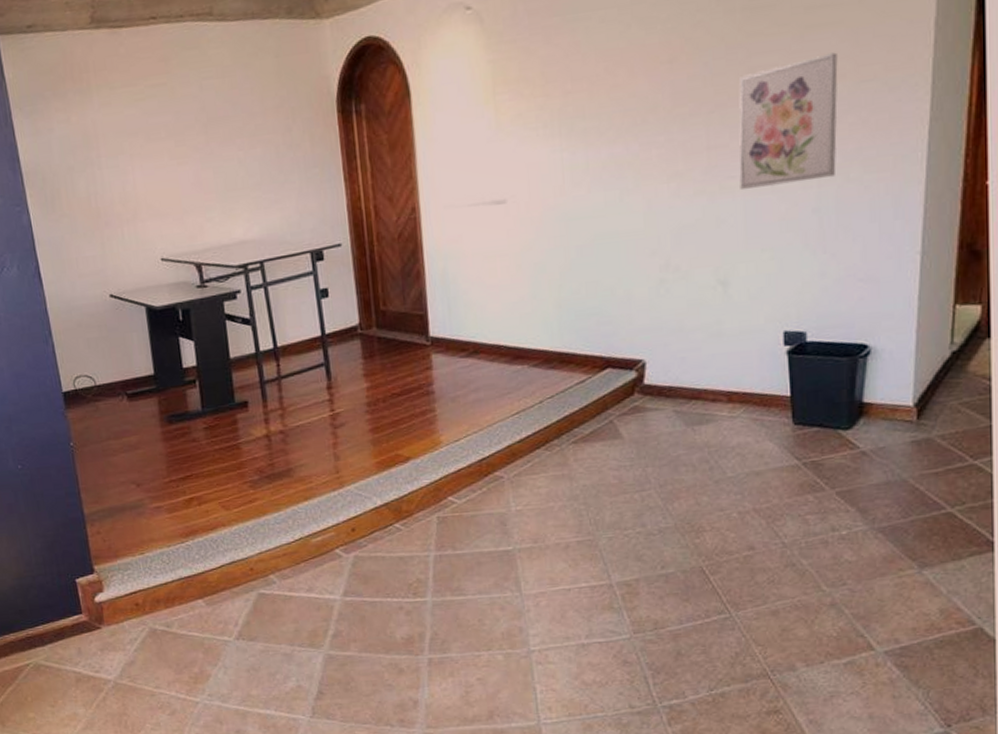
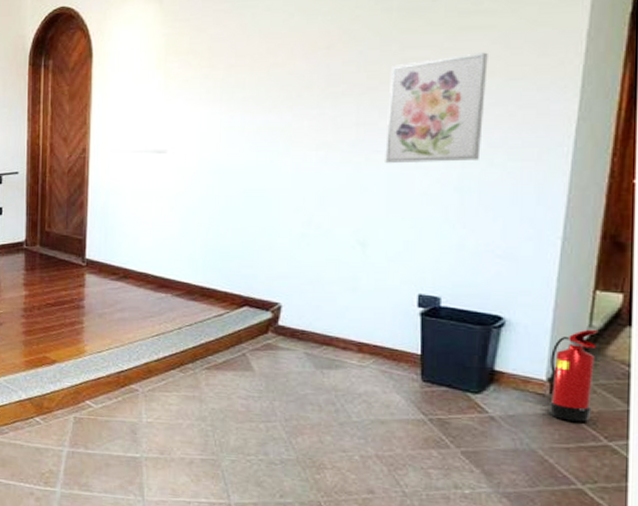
fire extinguisher: none [916,346,960,445] -> present [549,329,599,422]

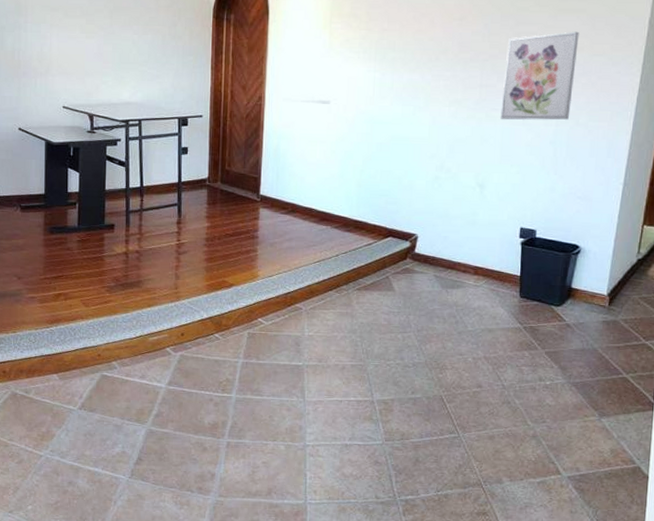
fire extinguisher: present [549,329,599,422] -> none [608,255,644,327]

